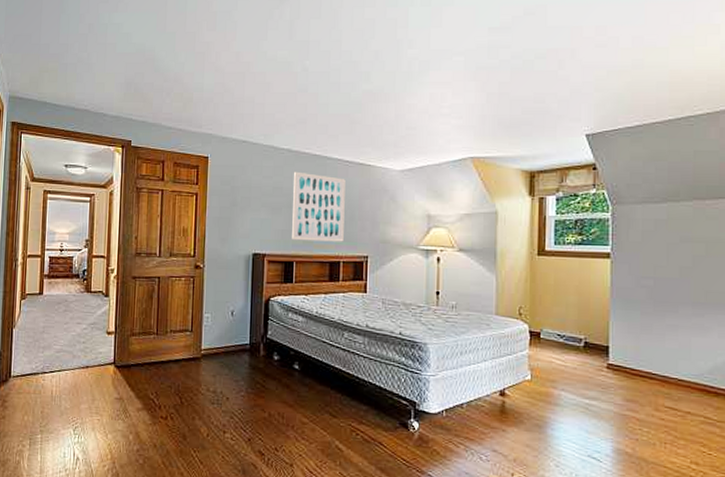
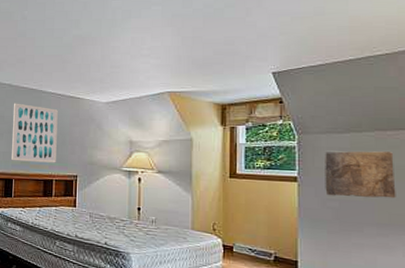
stone relief: none [639,222,713,275] -> present [325,150,396,199]

